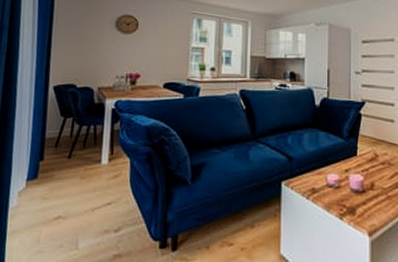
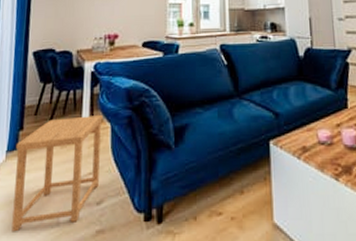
side table: none [32,150,122,254] -> present [11,115,103,232]

